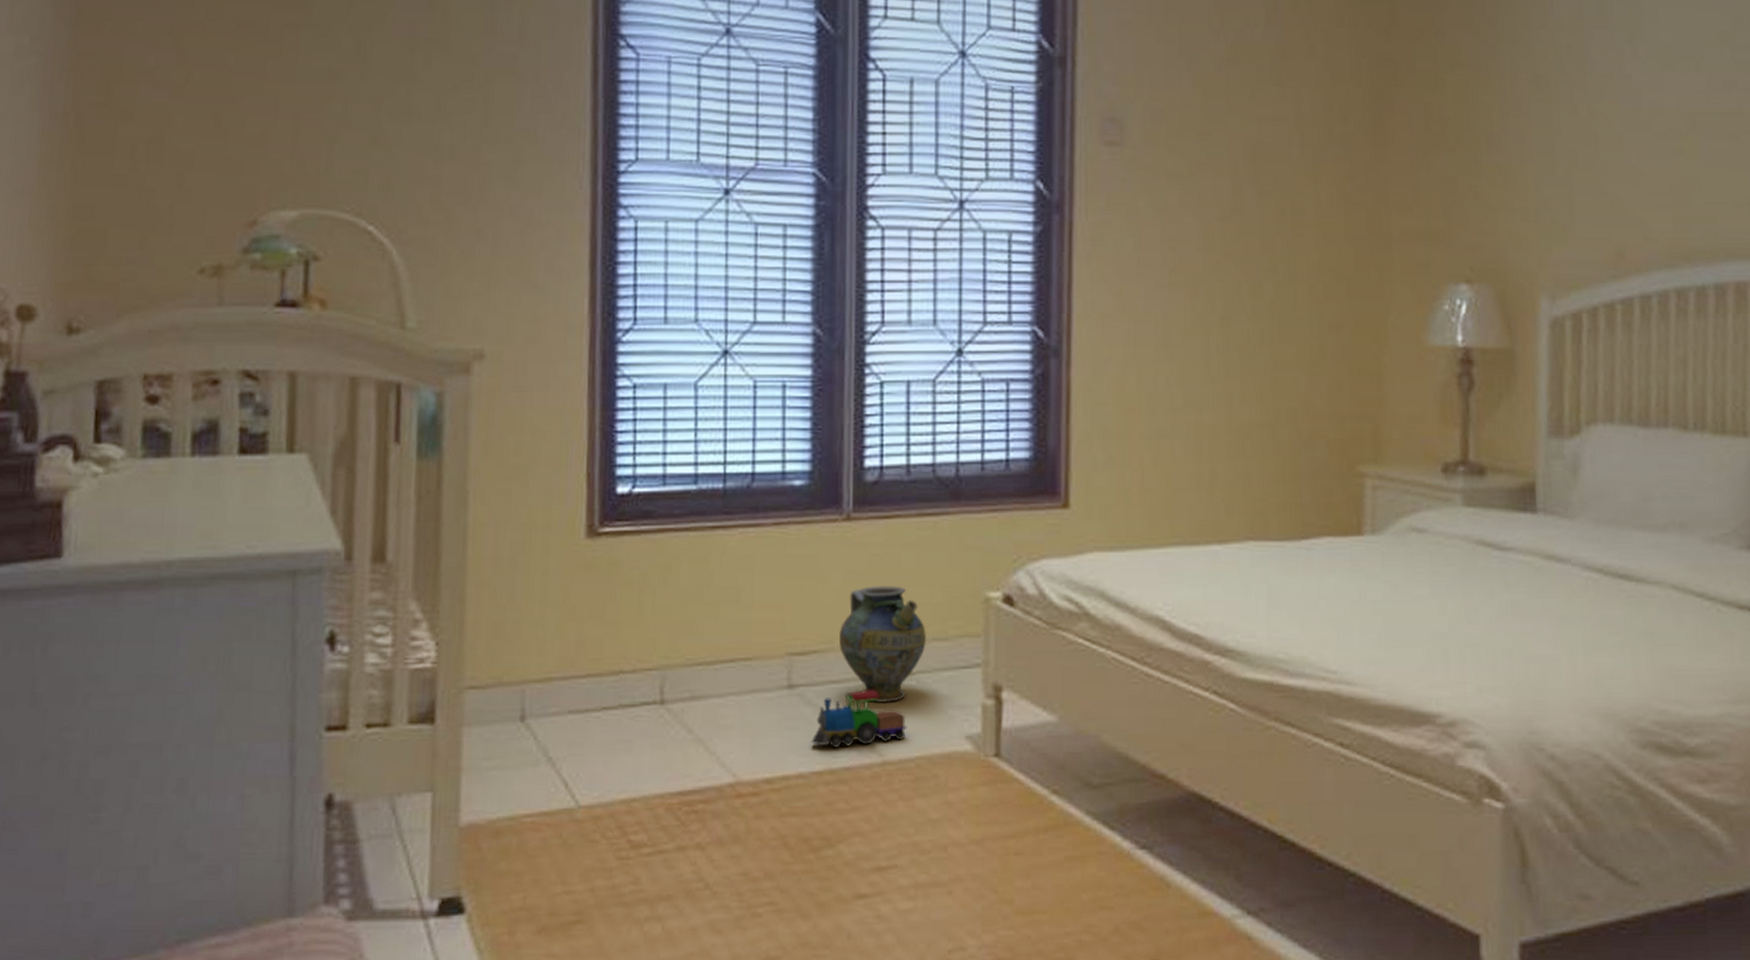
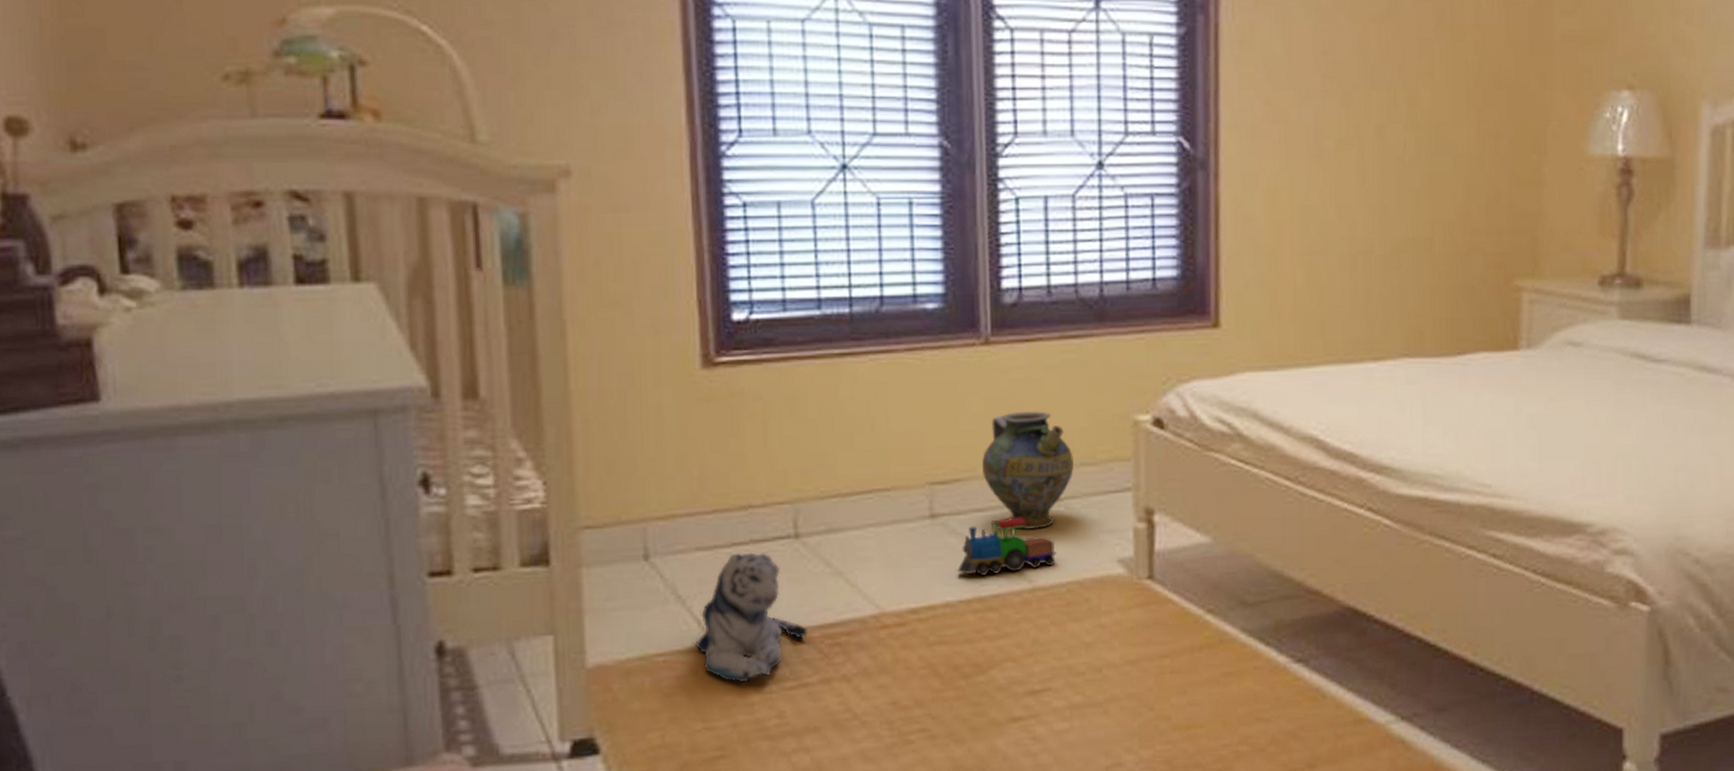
plush toy: none [560,717,668,848] -> present [694,552,809,683]

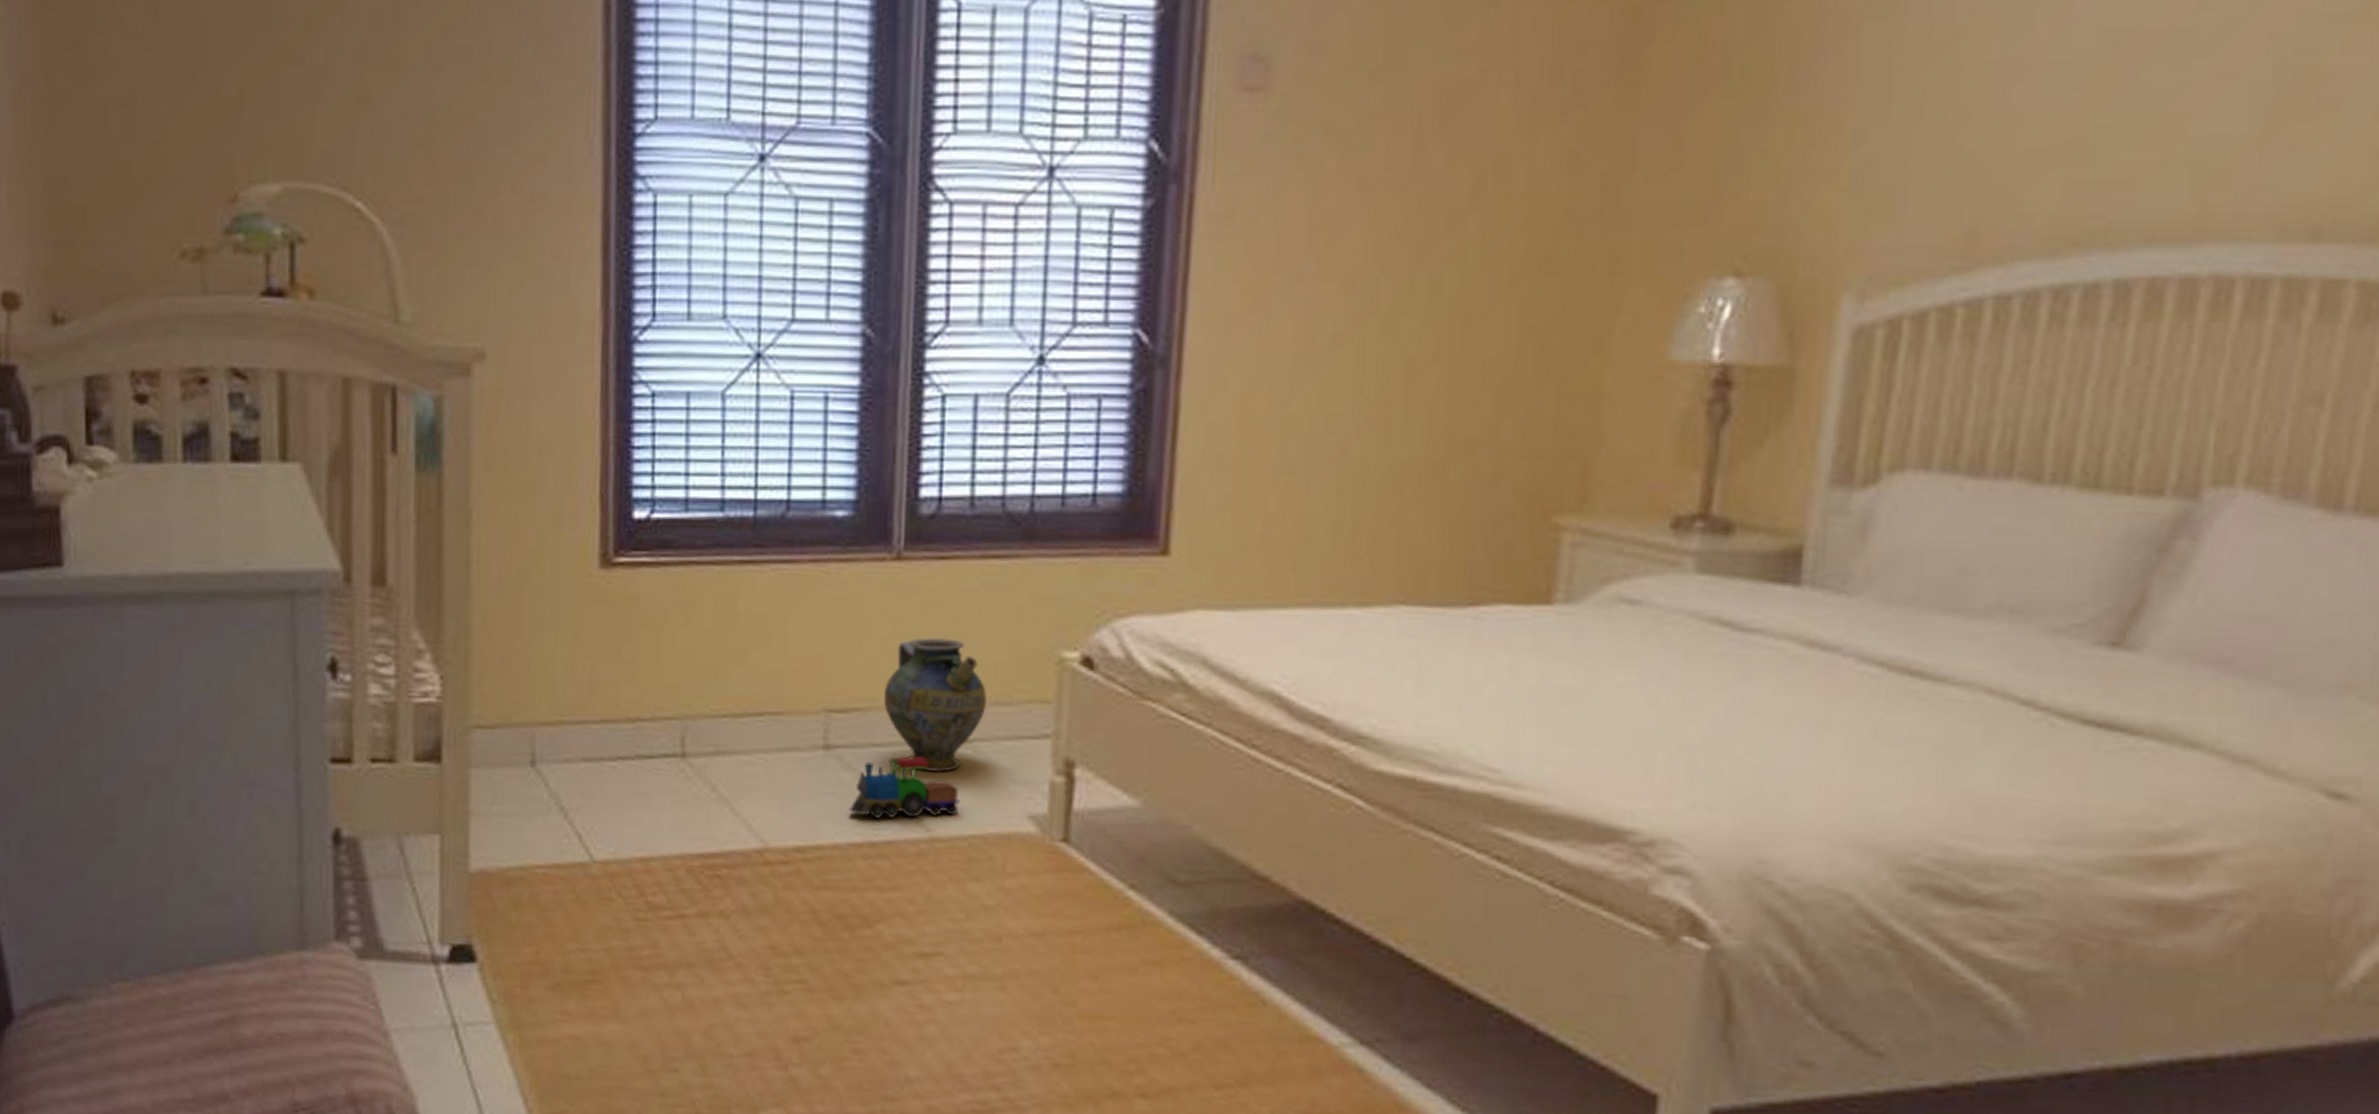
plush toy: present [694,552,809,683] -> none [574,767,689,907]

